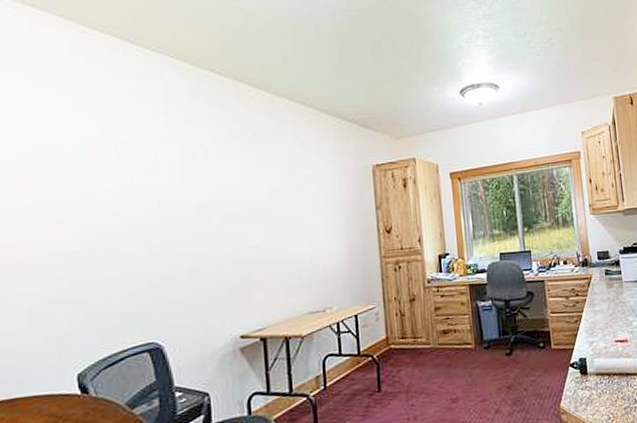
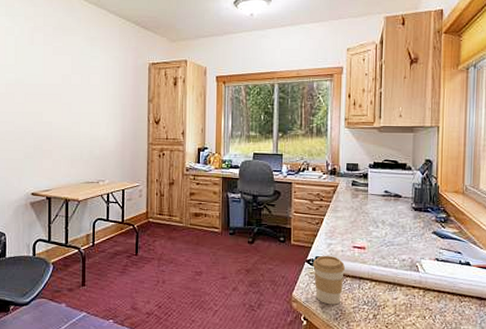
coffee cup: none [577,354,612,410] -> present [313,255,346,305]

